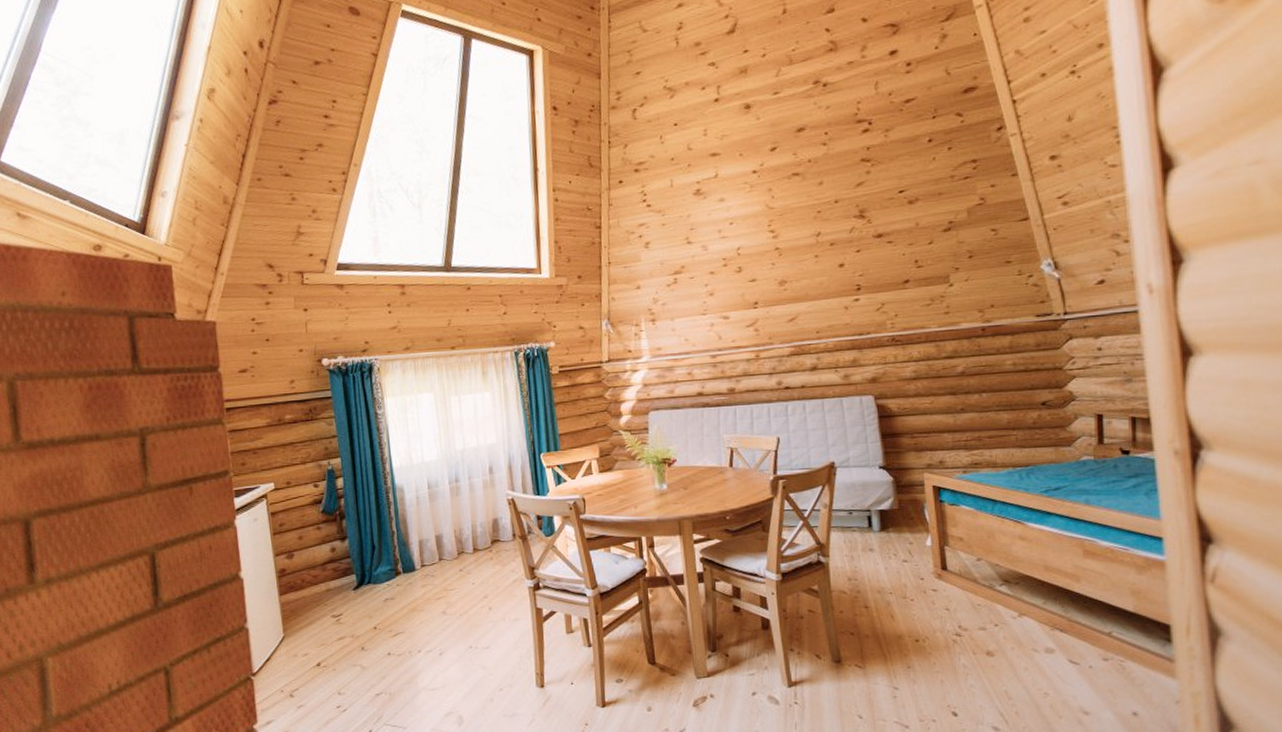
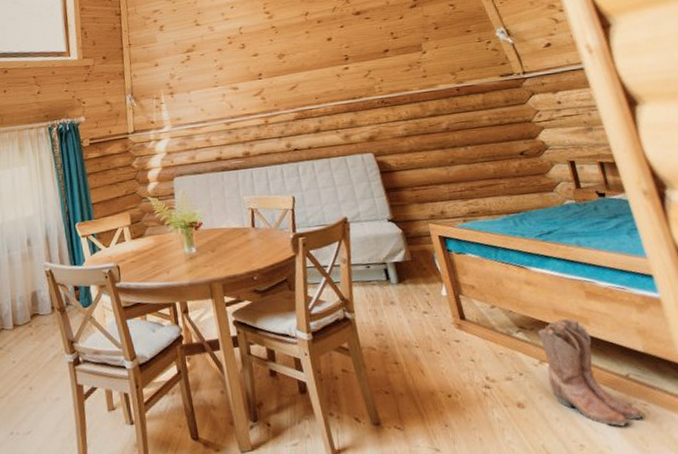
boots: none [1022,575,1117,679] -> present [537,318,643,427]

